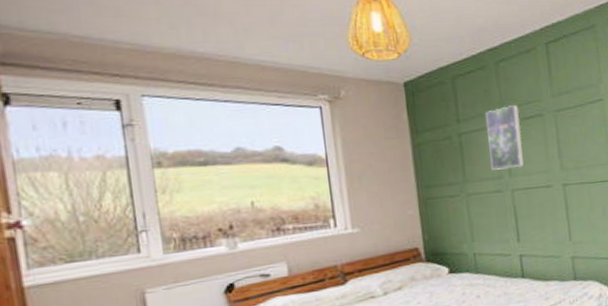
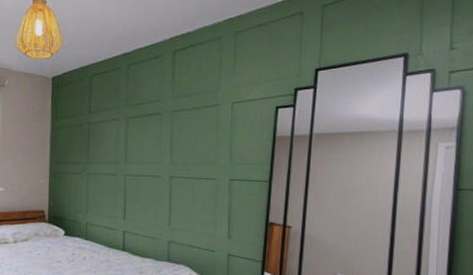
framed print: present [486,105,524,170] -> none [111,103,142,157]

